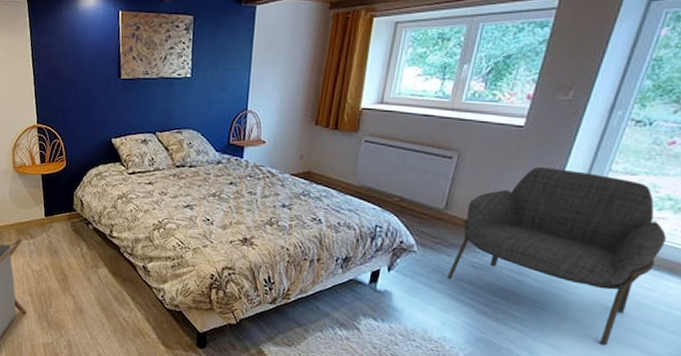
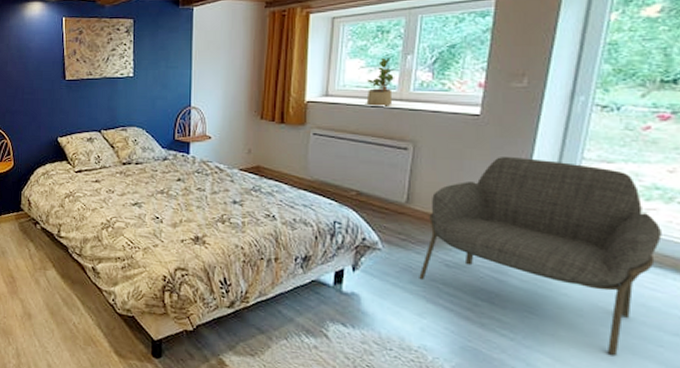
potted plant: none [419,66,450,115] -> present [366,57,396,106]

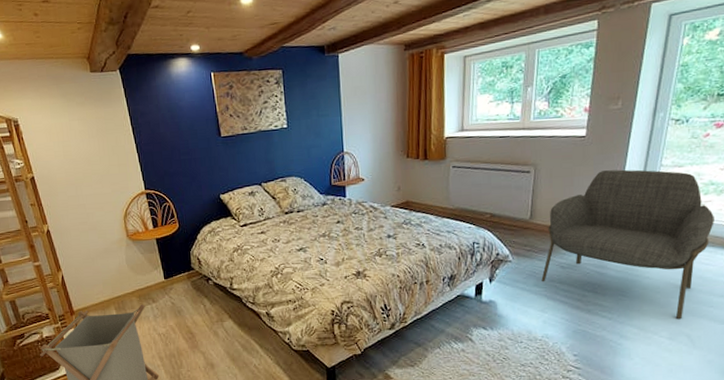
potted plant: present [366,57,396,106] -> none [495,91,519,137]

